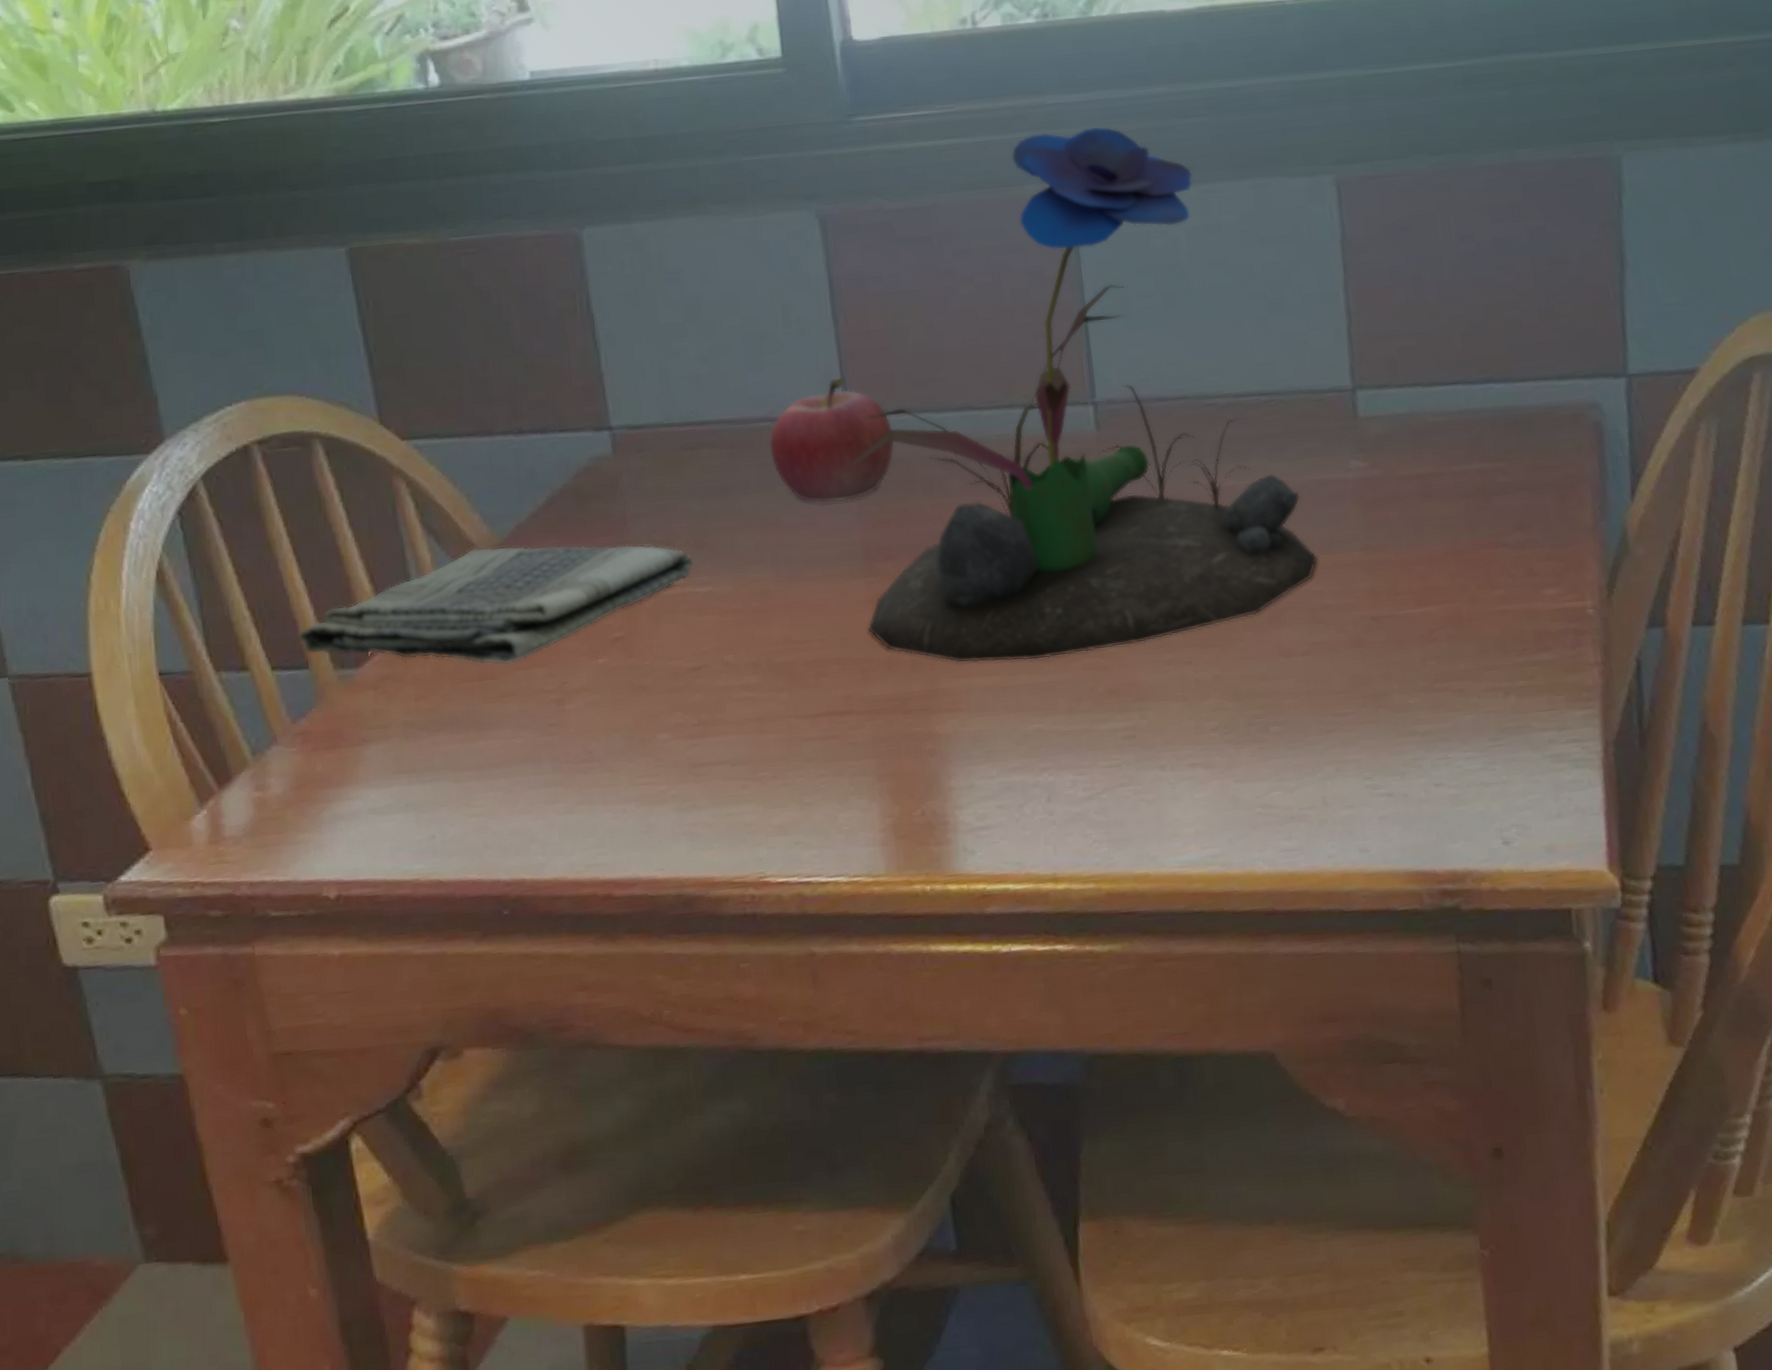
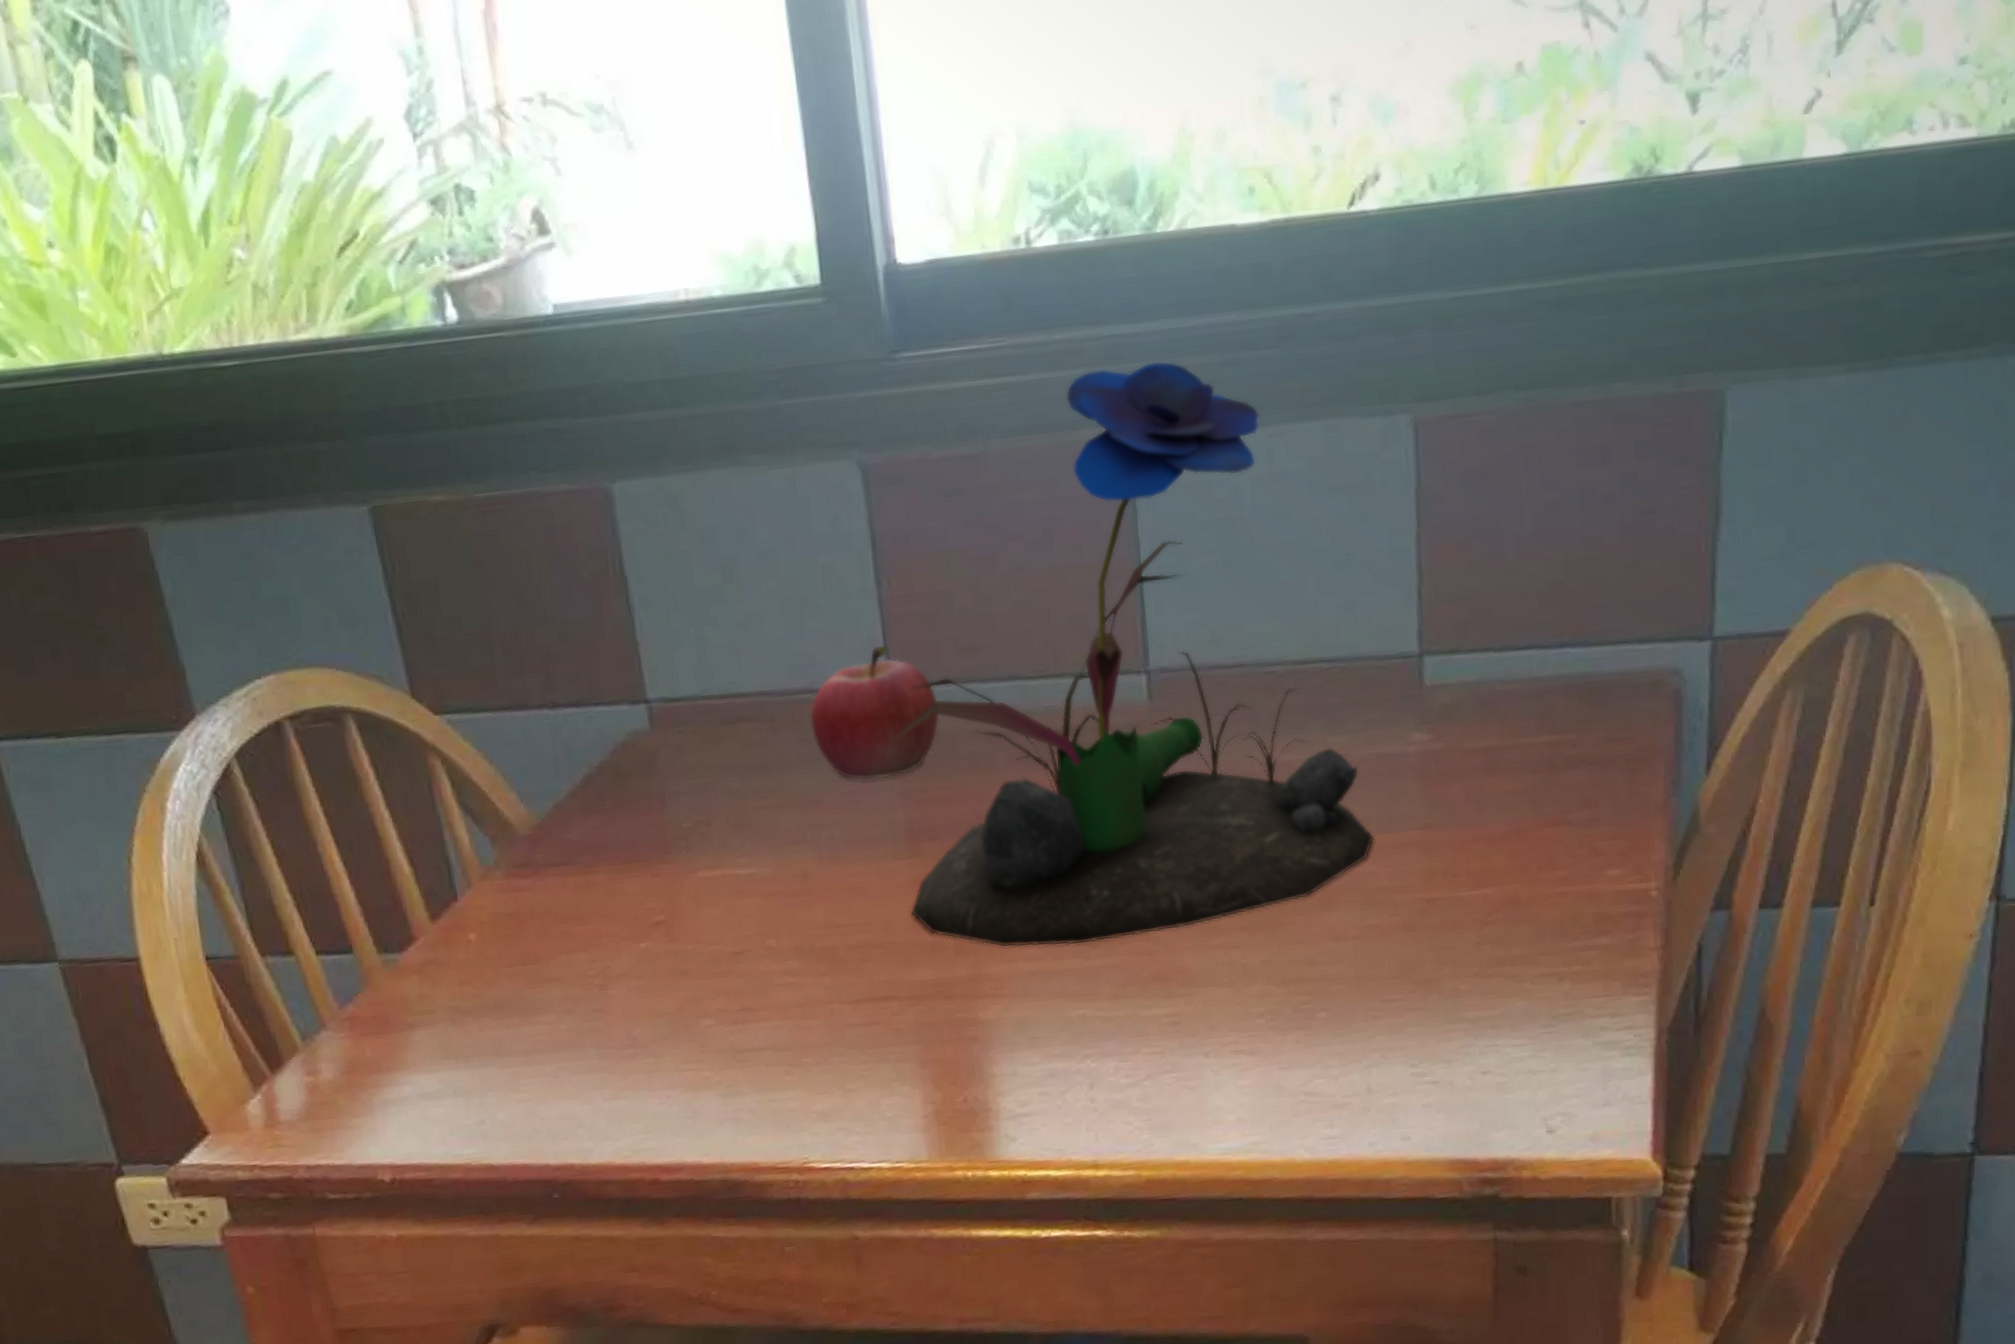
dish towel: present [298,544,694,665] -> none [340,824,734,950]

